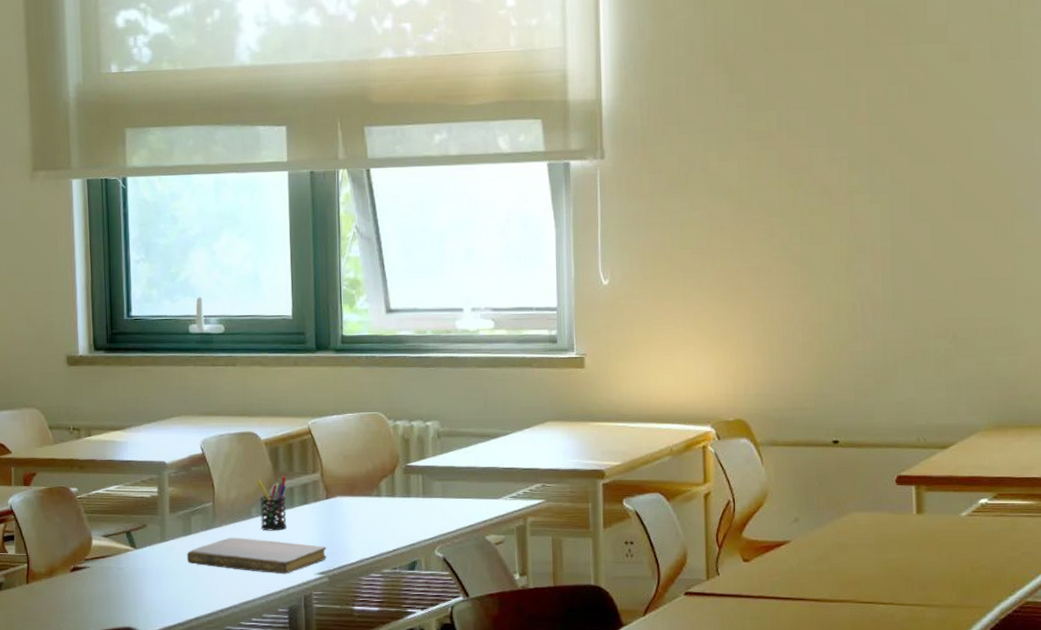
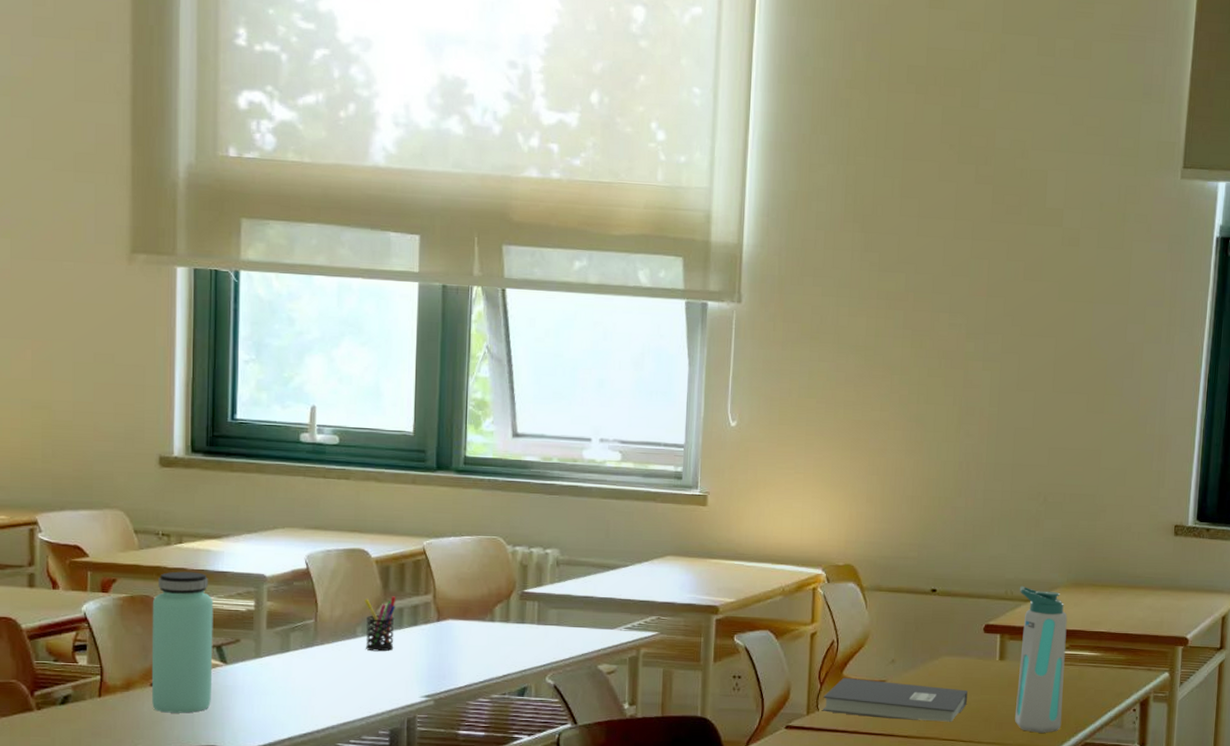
bottle: none [68,462,124,597] -> present [151,571,214,713]
notebook: present [187,537,327,574] -> none [283,656,435,696]
book: none [723,539,884,583] -> present [823,677,968,722]
water bottle: none [933,431,996,592] -> present [1014,585,1068,733]

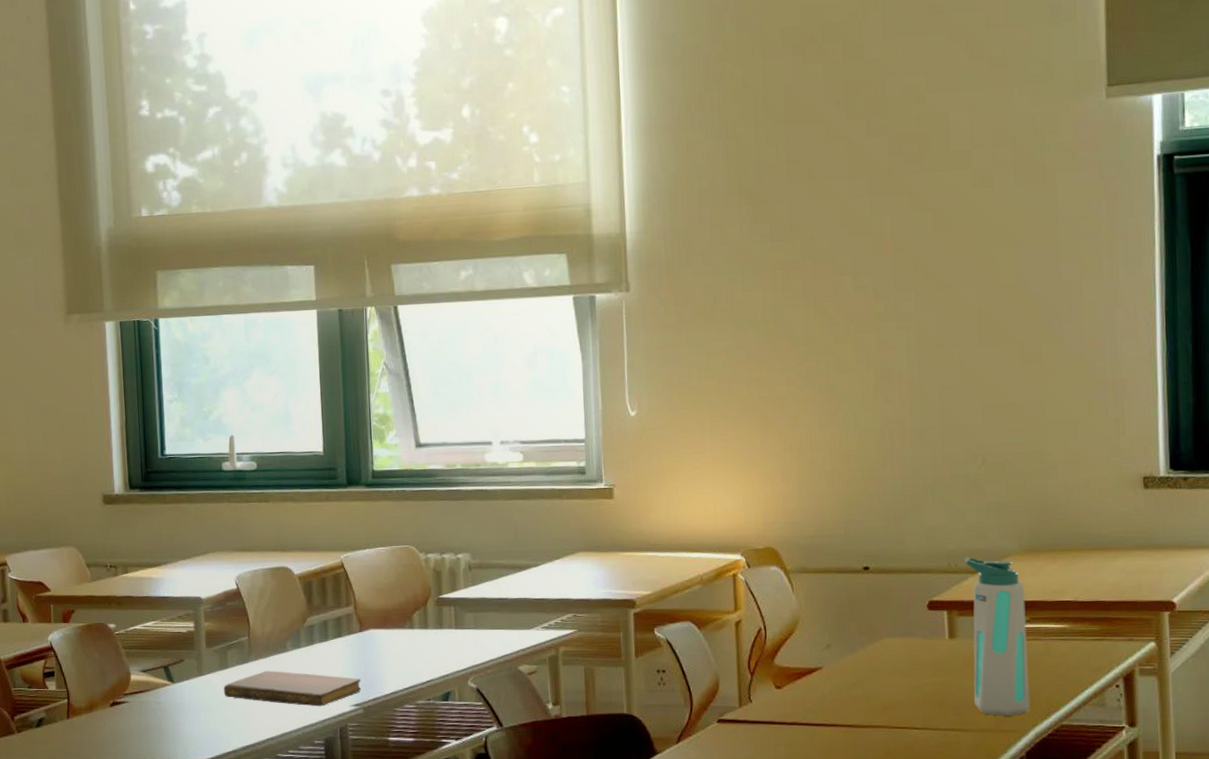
bottle: present [151,571,214,713] -> none [106,598,163,731]
notebook: none [283,656,435,696] -> present [224,670,362,707]
pen holder: present [365,596,396,652] -> none [291,610,322,664]
book: present [823,677,968,722] -> none [755,666,917,709]

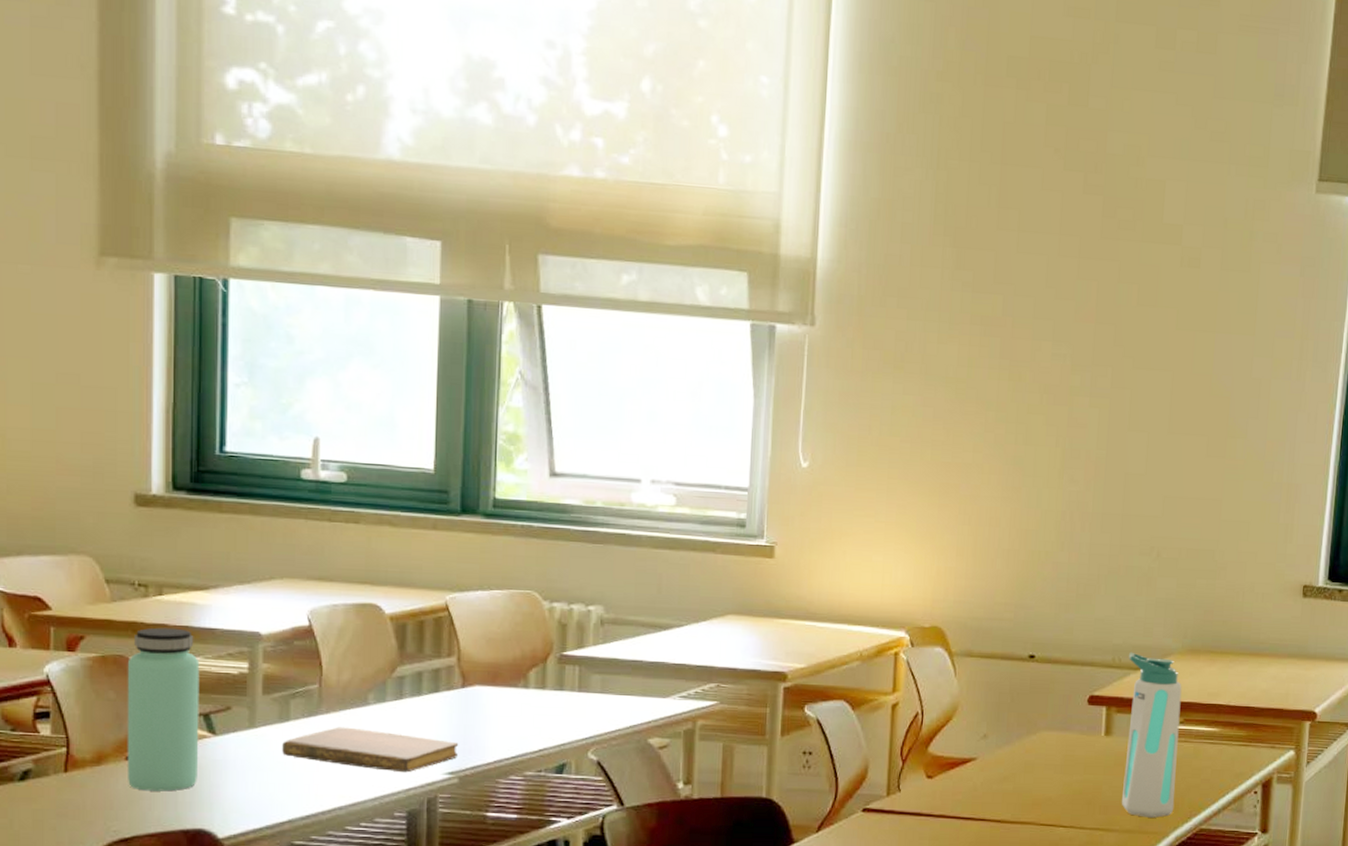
bottle: none [106,598,163,731] -> present [126,627,200,792]

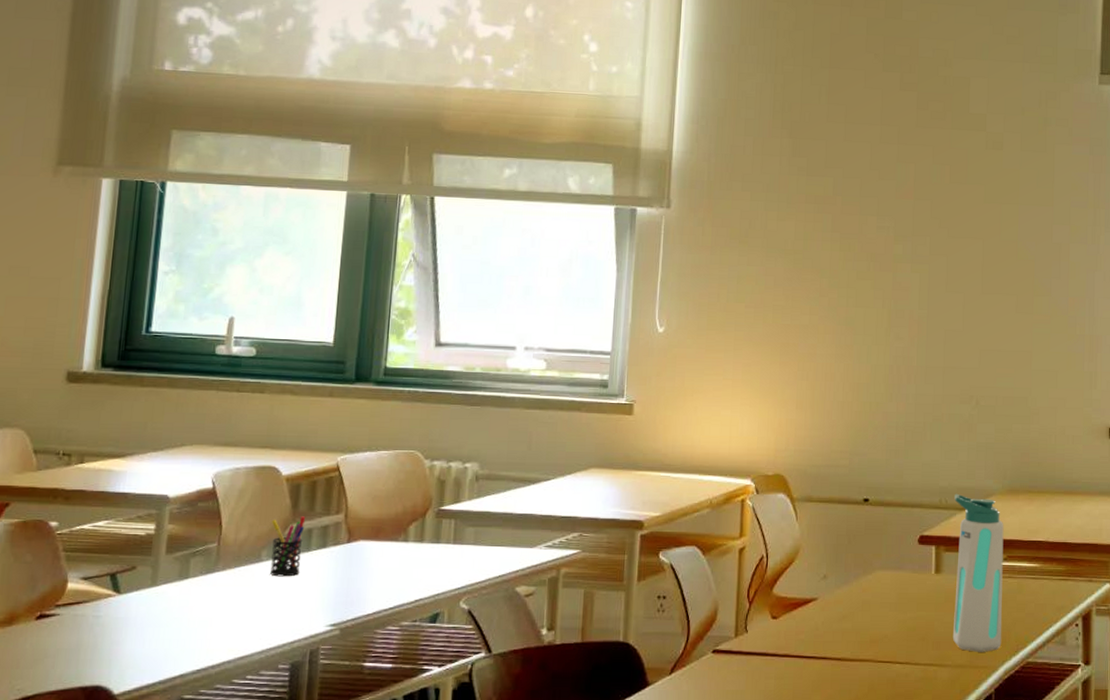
bottle: present [126,627,200,792] -> none [35,493,111,650]
notebook: present [282,727,459,773] -> none [179,583,342,626]
pen holder: none [377,658,415,722] -> present [270,516,306,577]

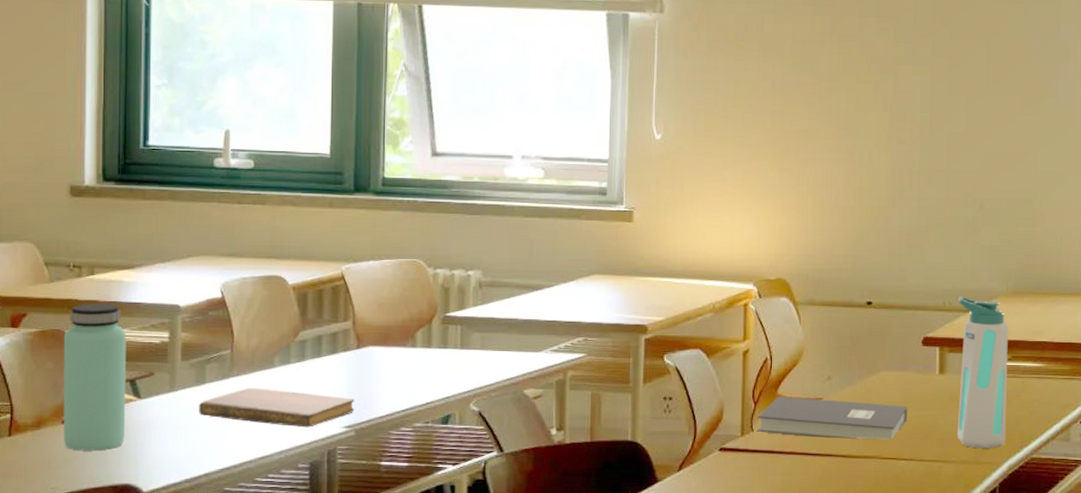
bottle: none [35,493,111,650] -> present [63,304,127,451]
notebook: none [179,583,342,626] -> present [199,388,355,428]
pen holder: present [270,516,306,577] -> none [282,324,315,382]
book: none [751,595,903,642] -> present [757,396,907,440]

